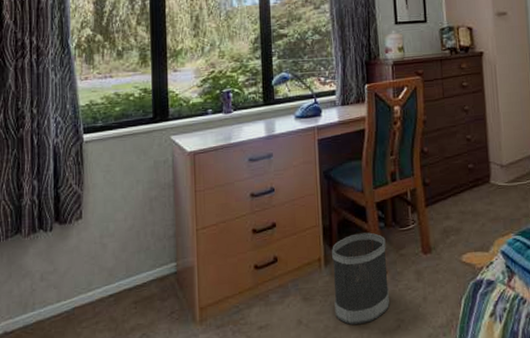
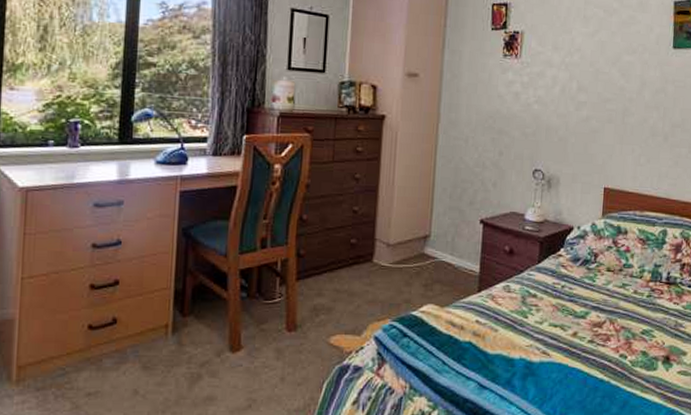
wastebasket: present [332,232,390,325] -> none [178,301,246,400]

